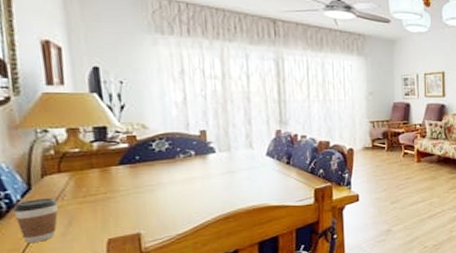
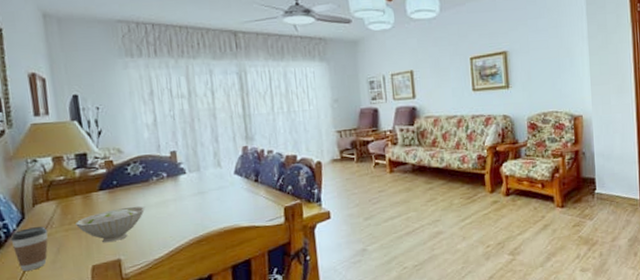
bowl: none [91,181,170,217] -> present [76,206,146,243]

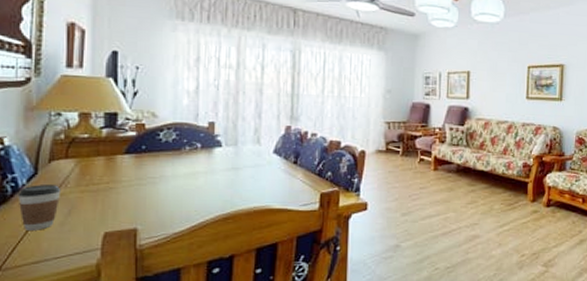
bowl: present [76,206,146,243] -> none [94,174,173,210]

